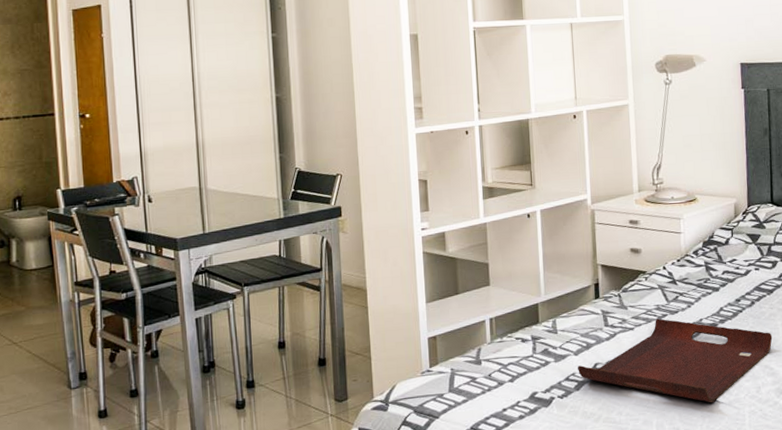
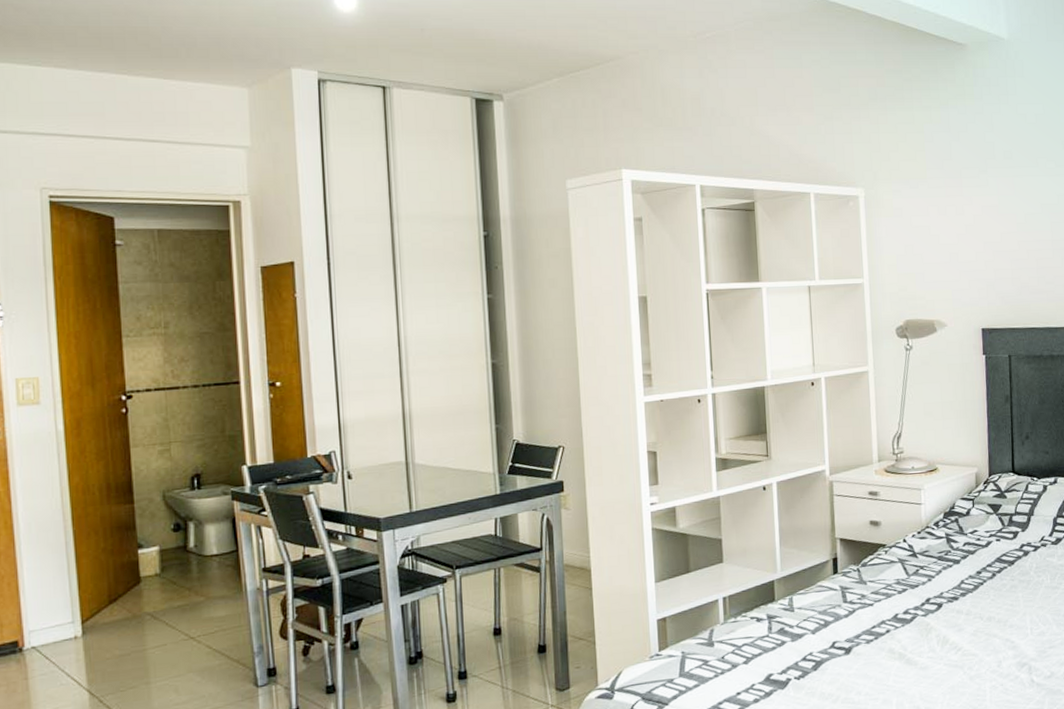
serving tray: present [578,318,773,403] -> none [815,593,1014,680]

